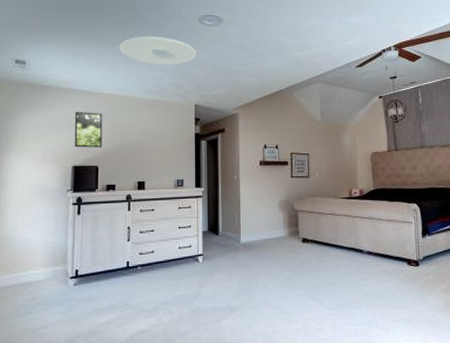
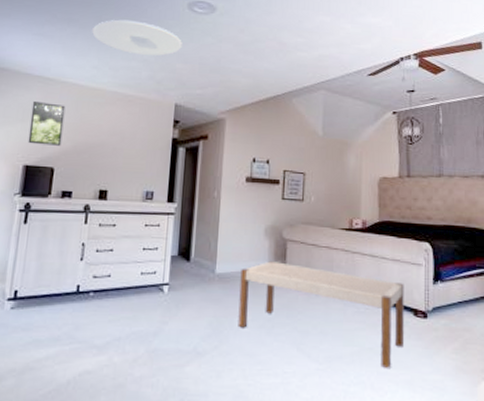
bench: none [261,229,401,310] -> present [238,261,404,370]

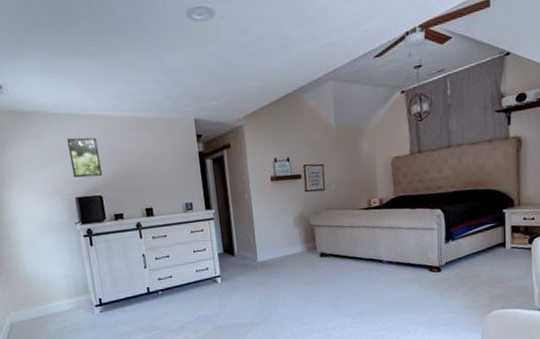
ceiling light: present [92,19,182,56] -> none [101,40,189,76]
bench: present [238,261,404,370] -> none [278,245,422,315]

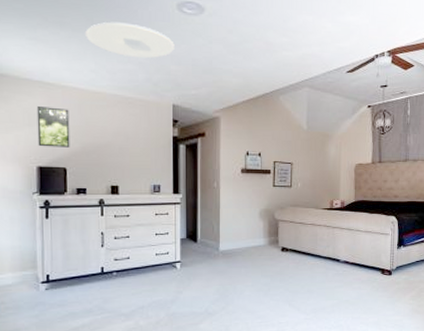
ceiling light: none [101,40,189,76] -> present [85,22,175,59]

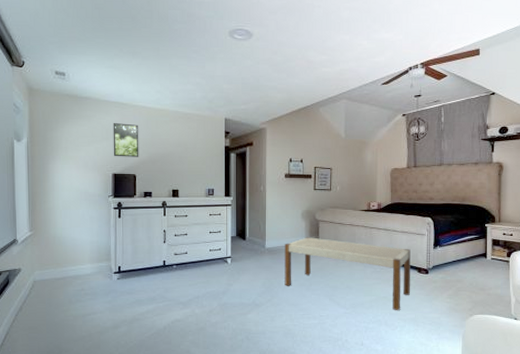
ceiling light: present [85,22,175,59] -> none [153,49,227,80]
bench: none [240,238,374,315] -> present [284,237,411,311]

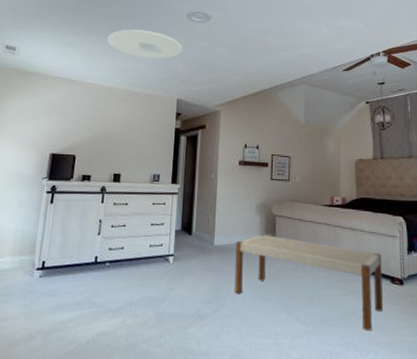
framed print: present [113,122,139,157] -> none [54,99,85,137]
ceiling light: none [153,49,227,80] -> present [107,29,183,59]

